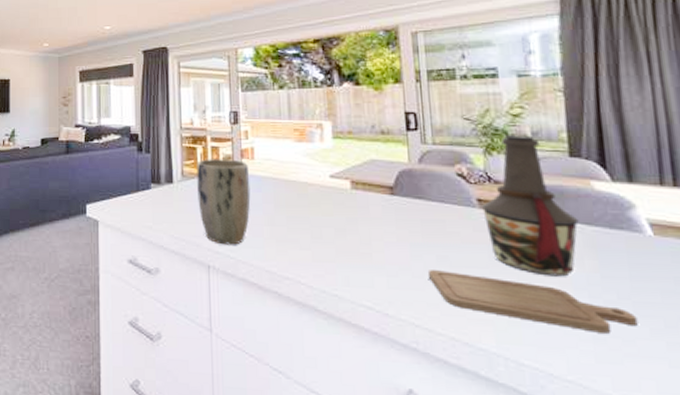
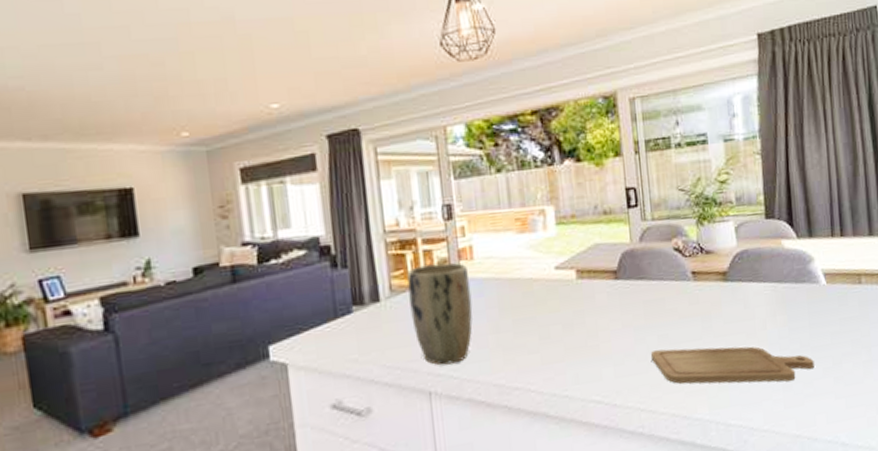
bottle: present [480,135,579,277] -> none [694,201,773,338]

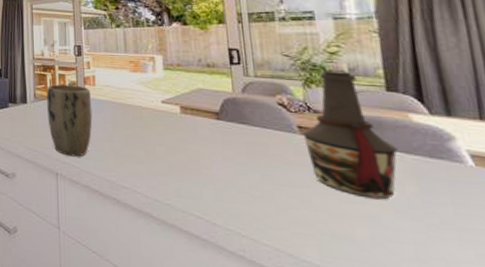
chopping board: present [650,346,815,384] -> none [252,187,462,255]
bottle: none [694,201,773,338] -> present [301,70,398,200]

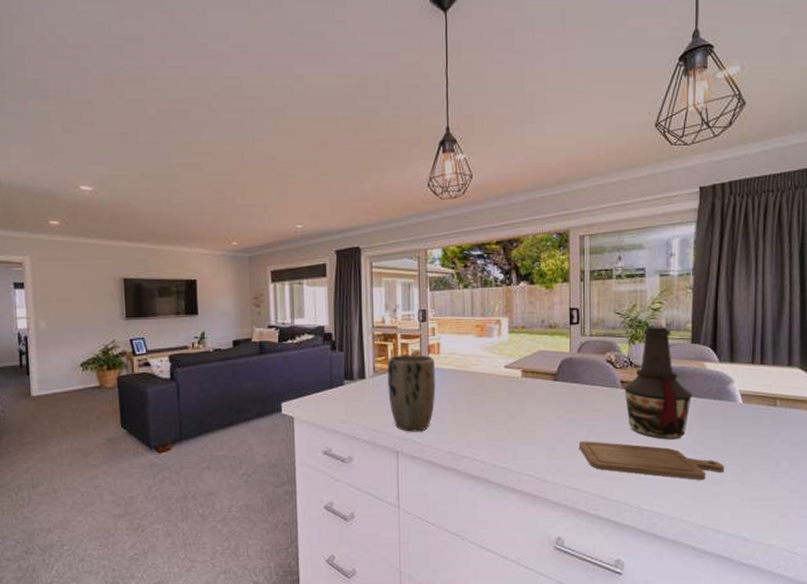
chopping board: none [252,187,462,255] -> present [578,441,724,480]

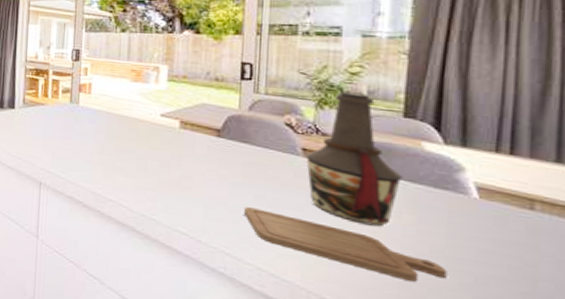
plant pot: present [387,354,436,432] -> none [35,90,86,167]

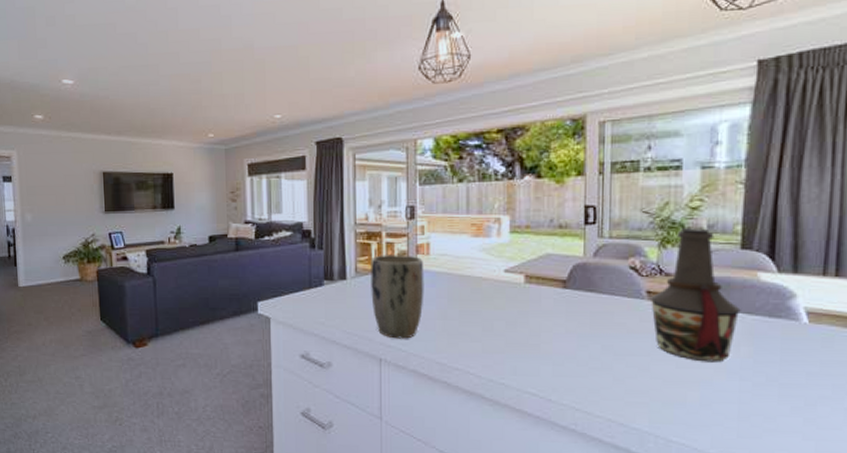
plant pot: none [35,90,86,167] -> present [371,255,424,339]
chopping board: present [243,207,447,282] -> none [591,359,781,412]

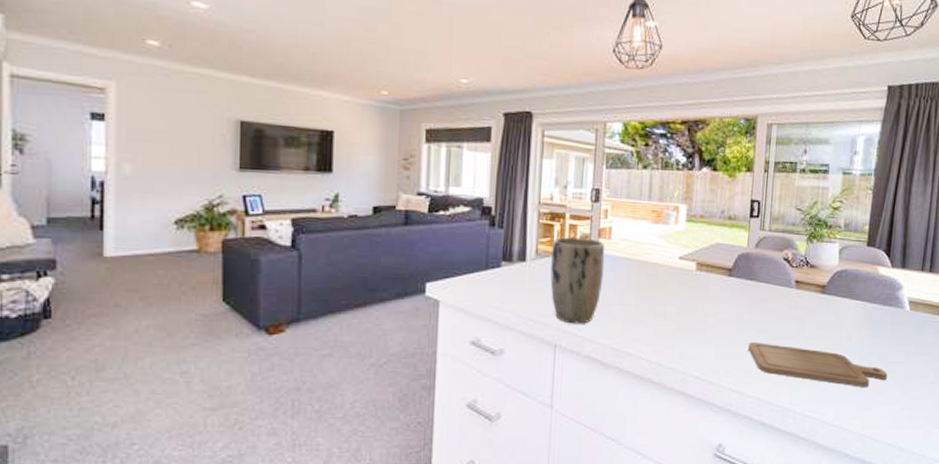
chopping board: none [591,359,781,412] -> present [747,342,888,387]
bottle: present [649,228,741,362] -> none [797,226,864,345]

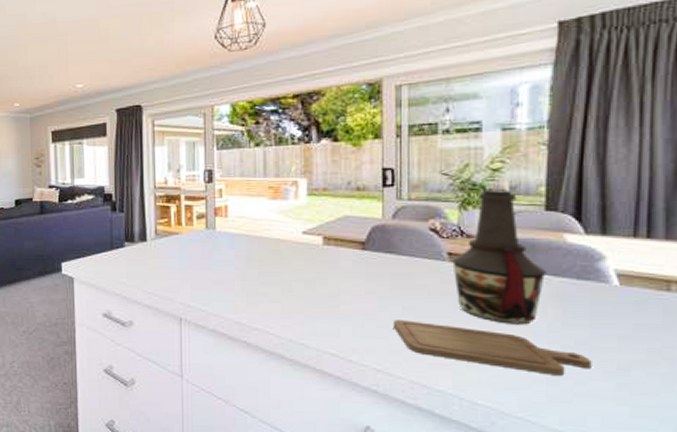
plant pot: present [550,237,605,324] -> none [170,217,223,299]
bottle: none [797,226,864,345] -> present [451,190,547,325]

